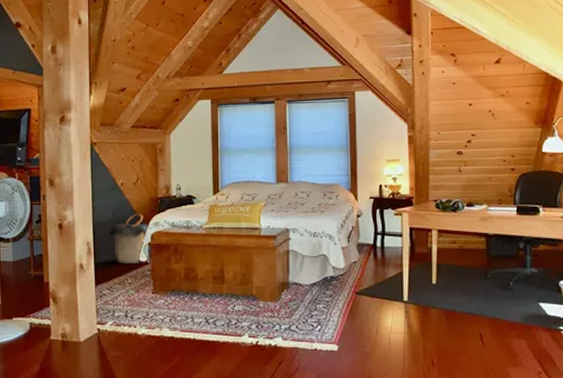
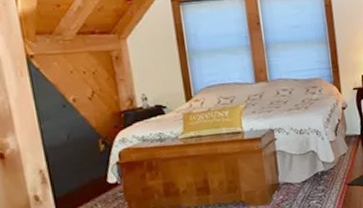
laundry hamper: present [109,214,151,263] -> none [65,131,117,189]

